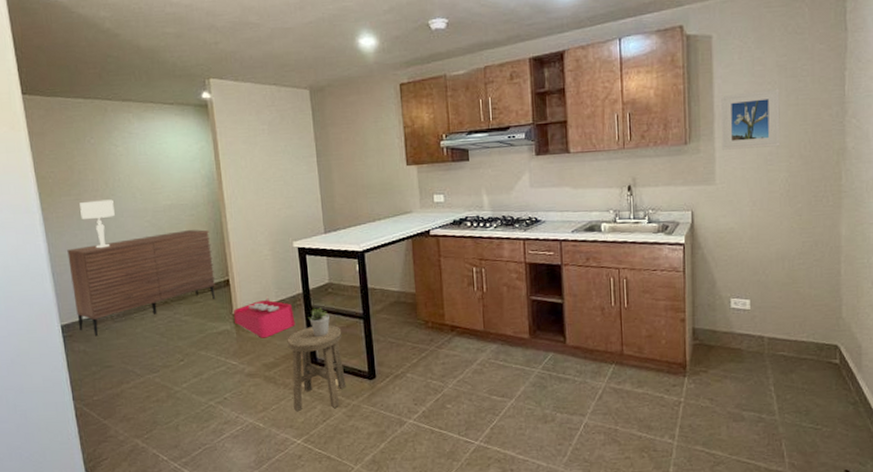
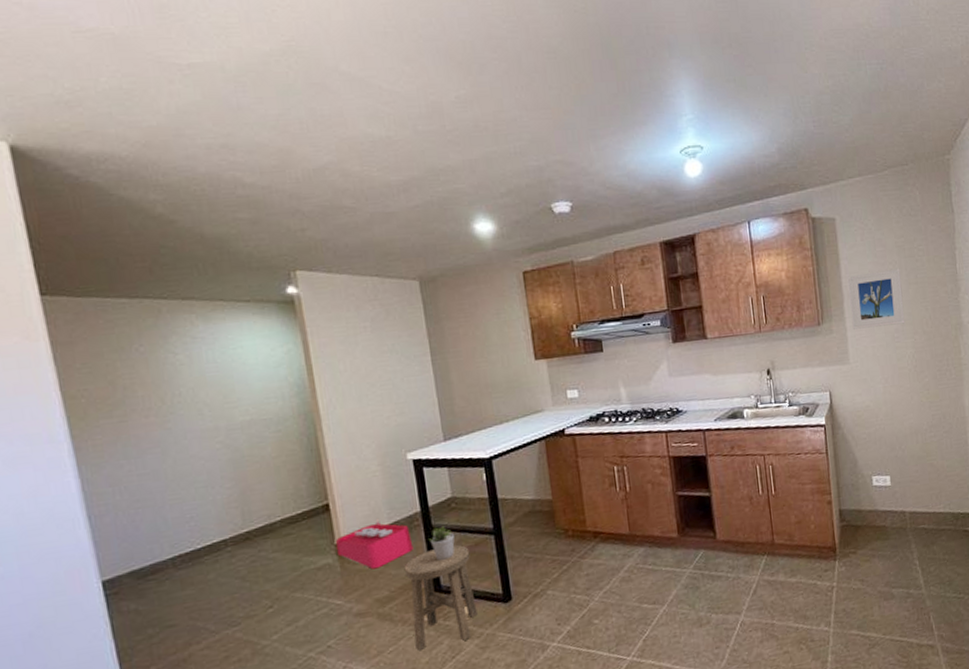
sideboard: present [67,229,216,337] -> none [109,447,313,591]
table lamp: present [79,199,115,249] -> none [125,419,175,480]

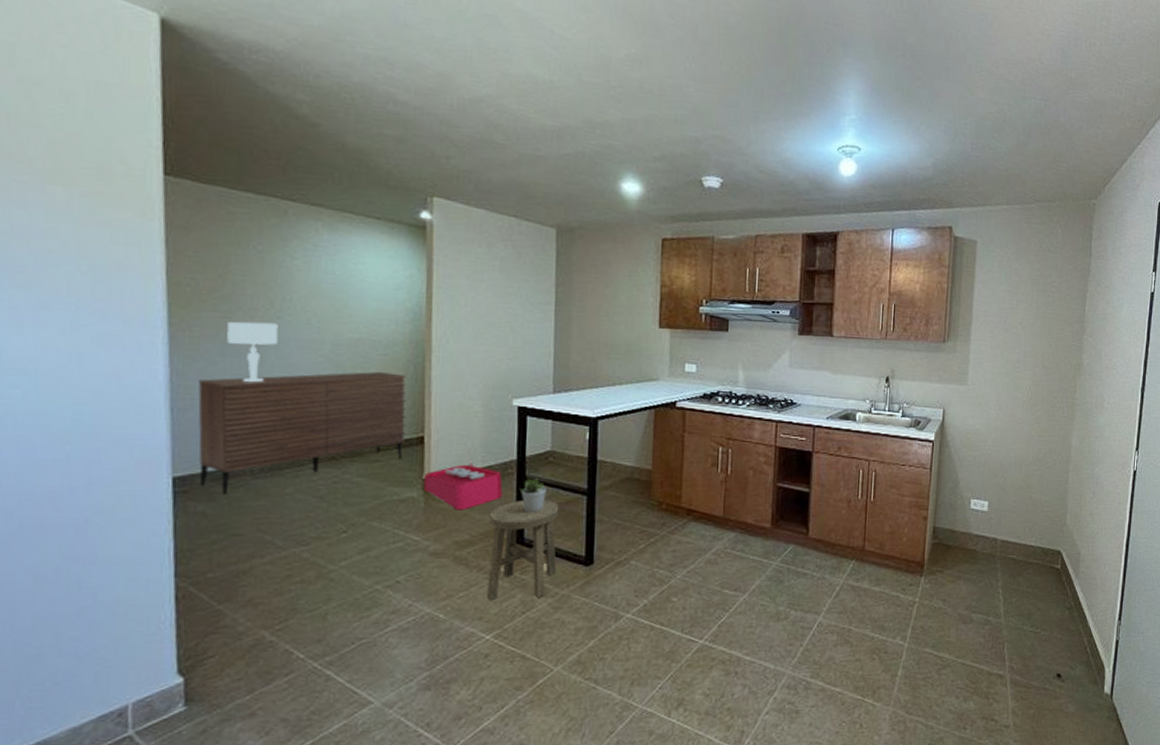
sideboard: none [109,447,313,591] -> present [198,372,407,495]
table lamp: none [125,419,175,480] -> present [227,321,278,383]
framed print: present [848,268,905,330] -> none [976,299,1031,355]

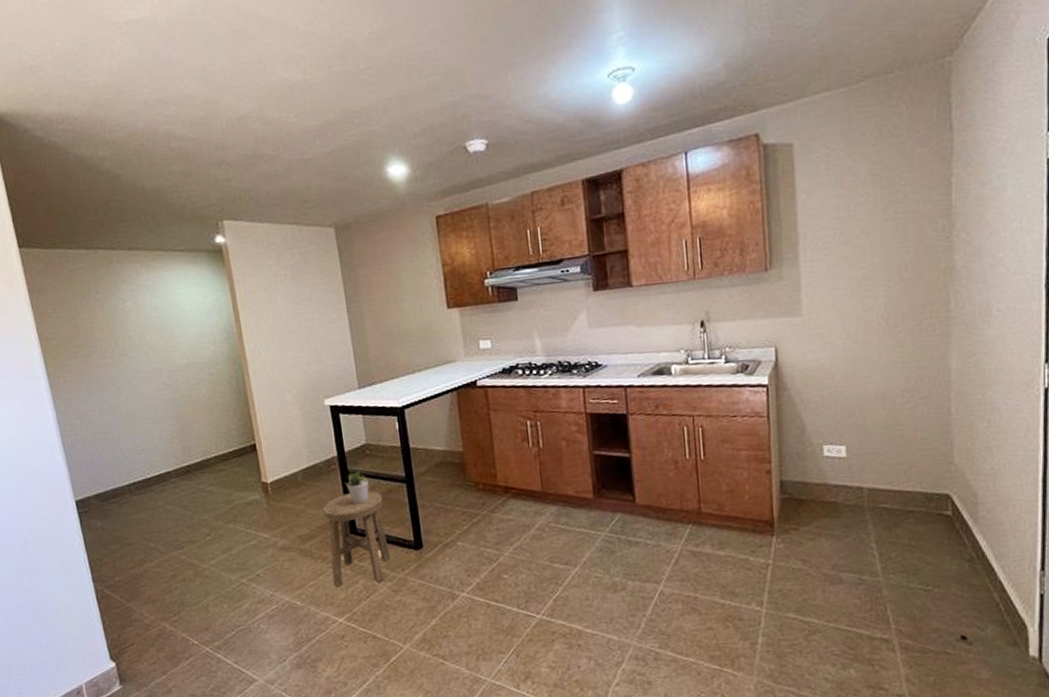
sideboard: present [198,372,407,495] -> none [77,390,242,512]
table lamp: present [227,321,278,383] -> none [88,360,127,415]
storage bin: present [423,459,503,510] -> none [261,460,331,508]

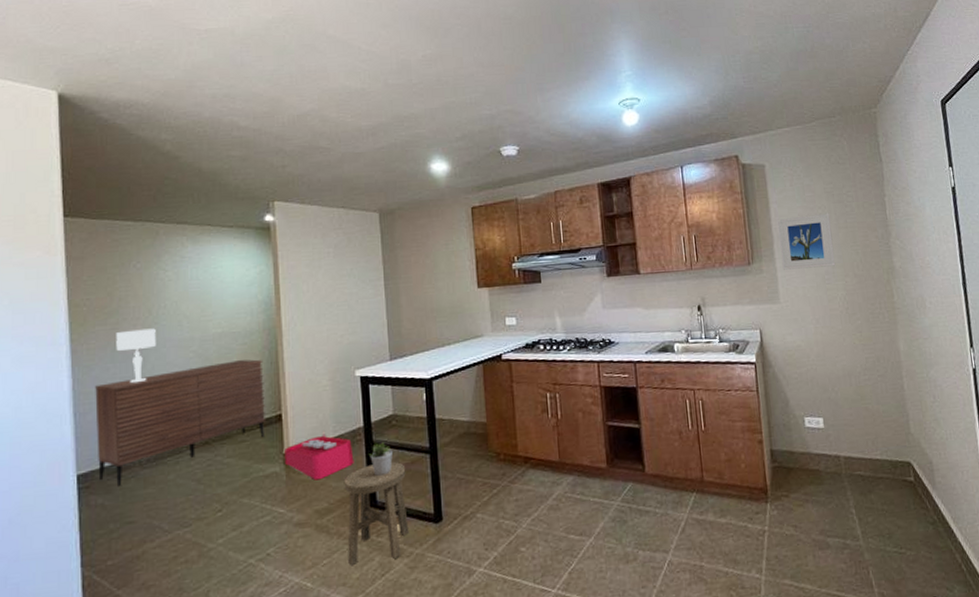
sideboard: none [77,390,242,512] -> present [95,359,267,487]
table lamp: none [88,360,127,415] -> present [116,328,156,384]
storage bin: none [261,460,331,508] -> present [283,431,354,481]
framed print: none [806,201,877,276] -> present [778,213,836,270]

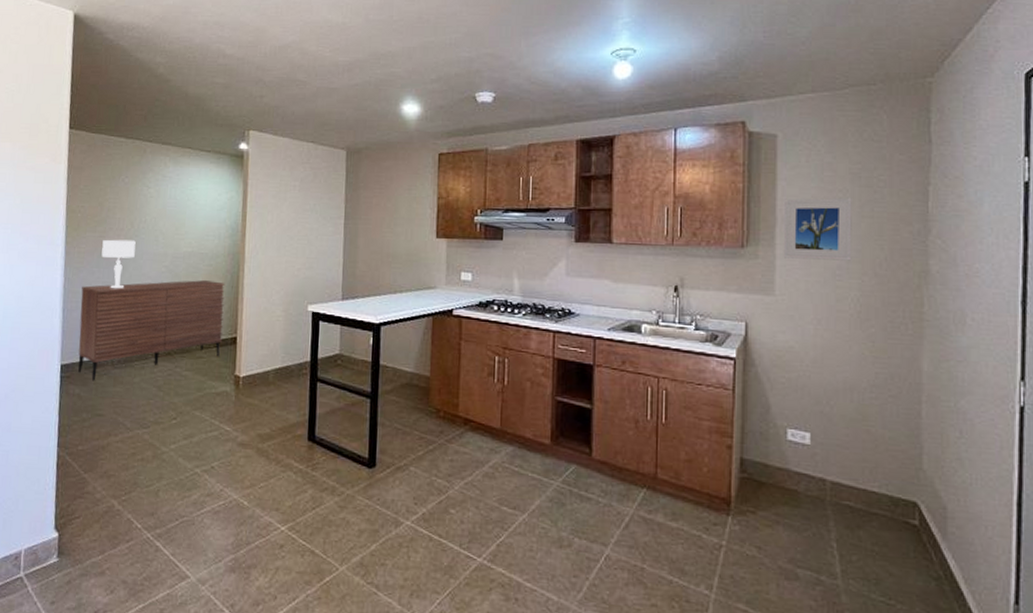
storage bin: present [283,431,354,481] -> none [235,359,298,406]
stool: present [344,461,409,566] -> none [283,399,346,495]
potted plant: present [368,442,393,476] -> none [312,379,335,412]

